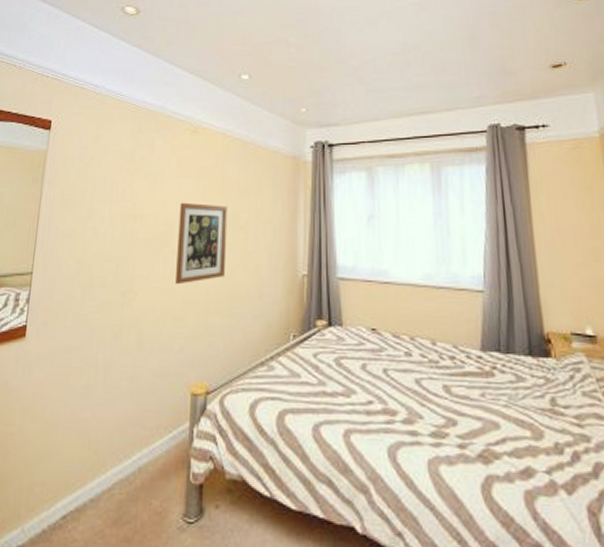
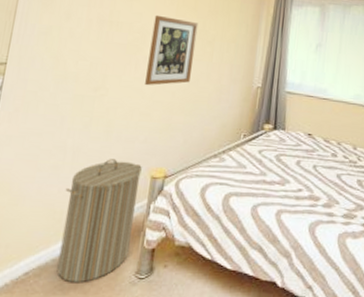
laundry hamper: none [96,374,180,529] -> present [57,159,142,283]

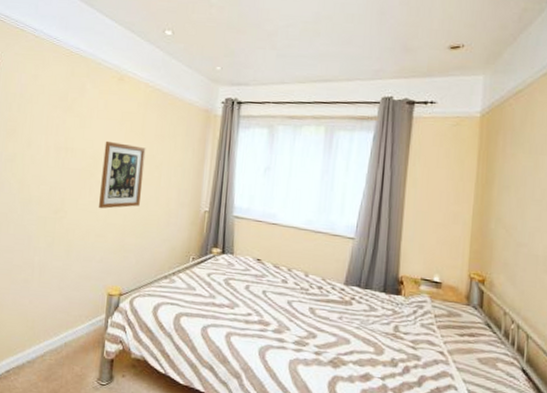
laundry hamper: present [57,159,142,283] -> none [32,276,99,384]

